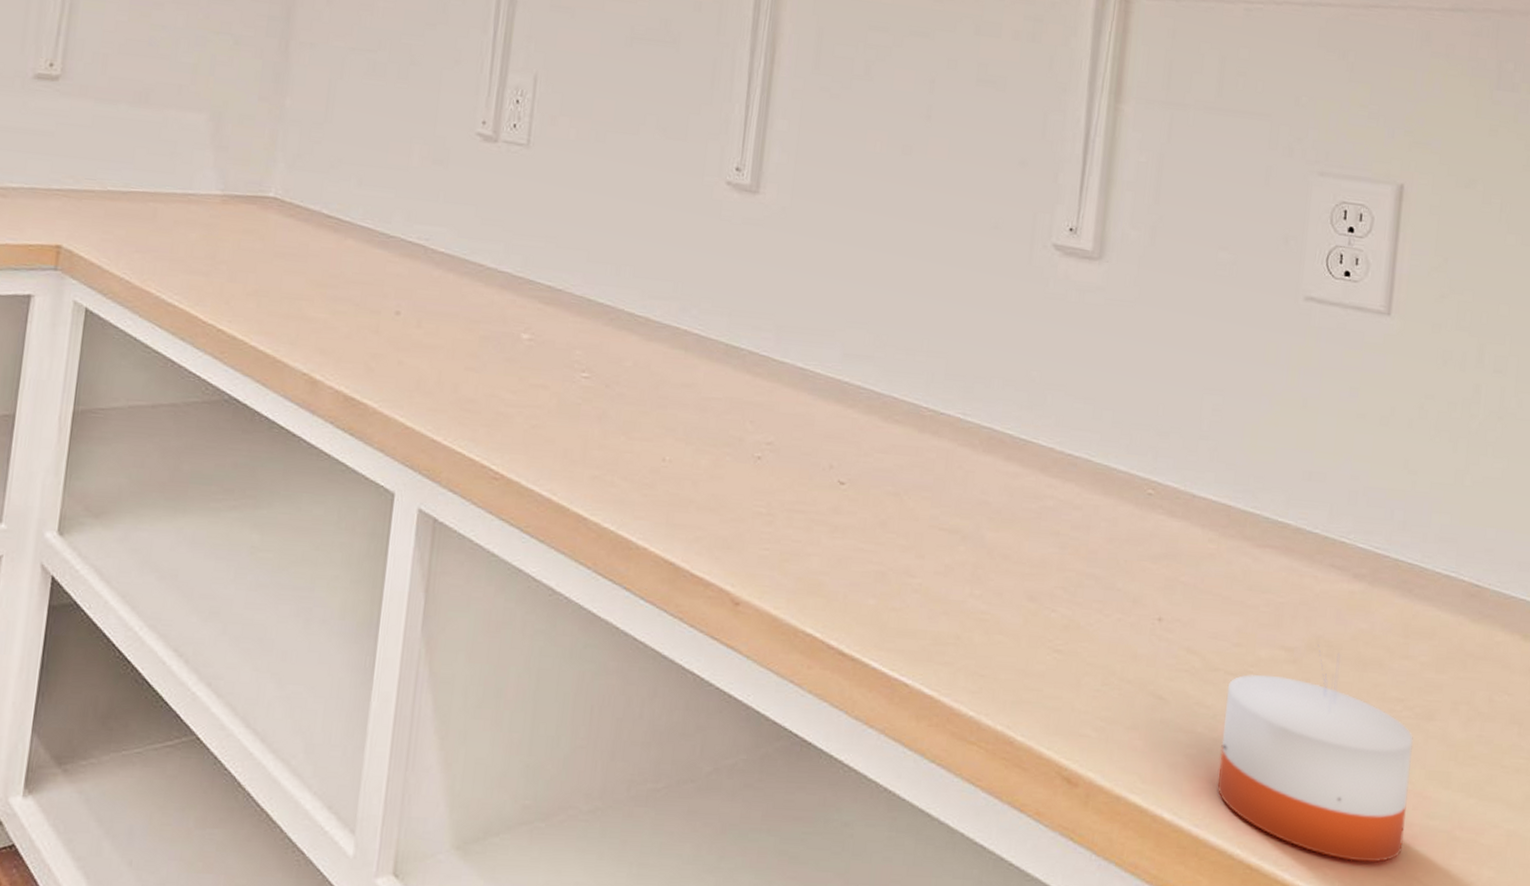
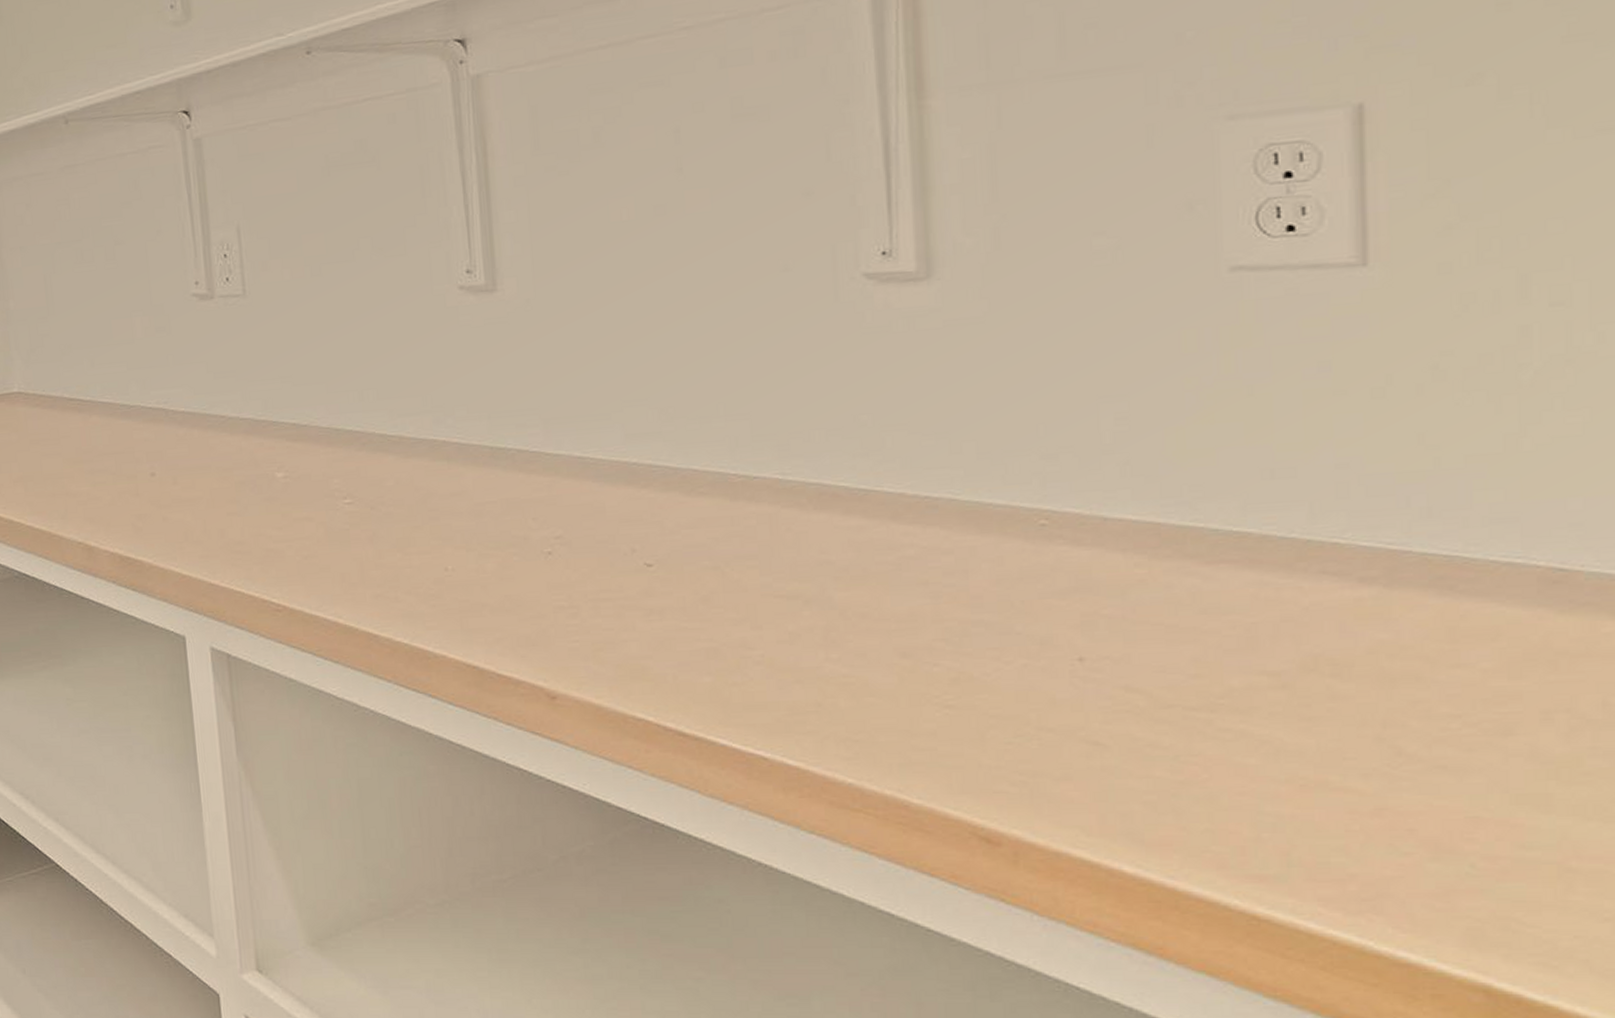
candle: present [1217,644,1413,863] -> none [1189,664,1486,904]

